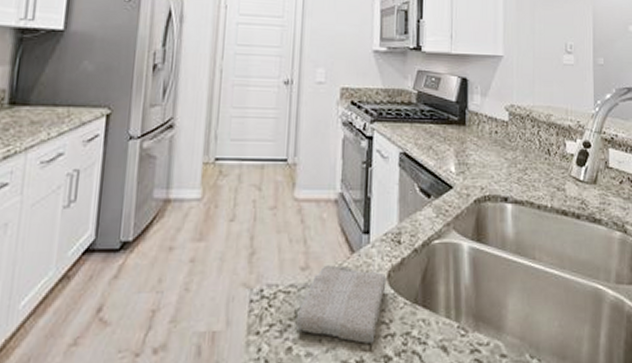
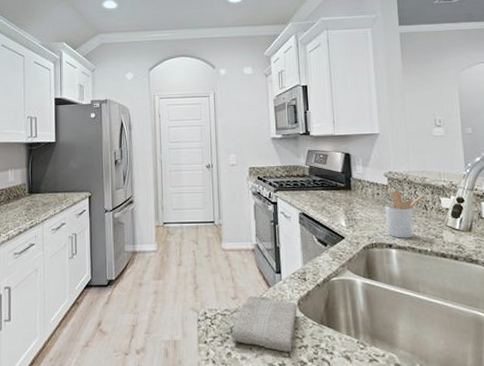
utensil holder: none [503,129,548,190] -> present [385,191,424,238]

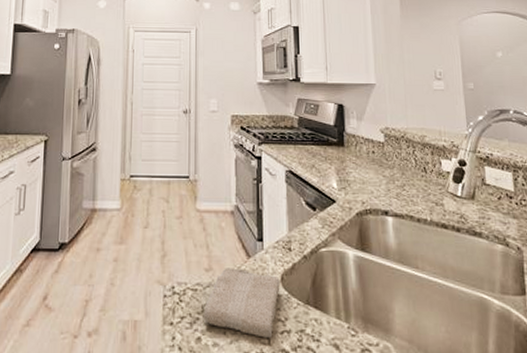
utensil holder: present [385,191,424,238] -> none [381,149,423,205]

